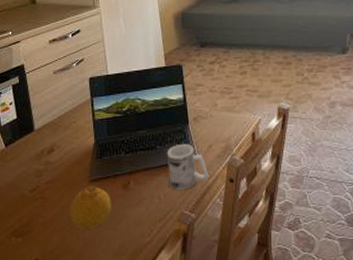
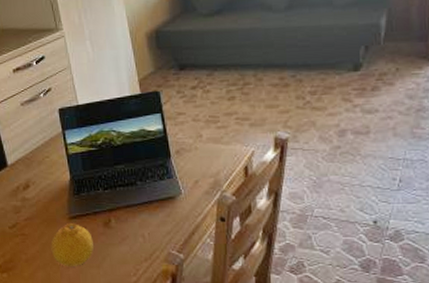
mug: present [167,143,209,191] -> none [148,179,197,230]

